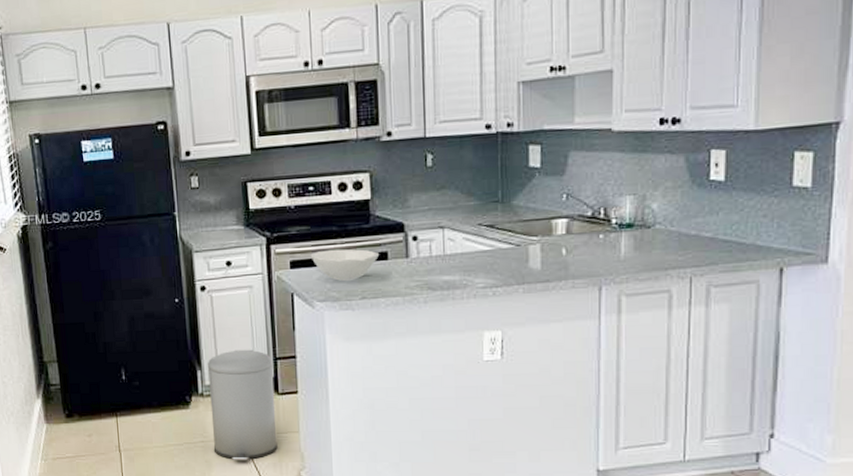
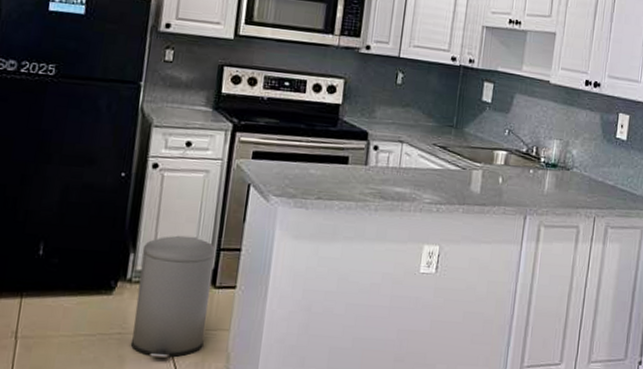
bowl: present [310,249,380,282] -> none [274,145,342,180]

